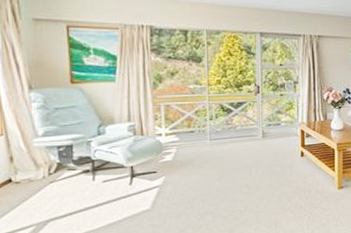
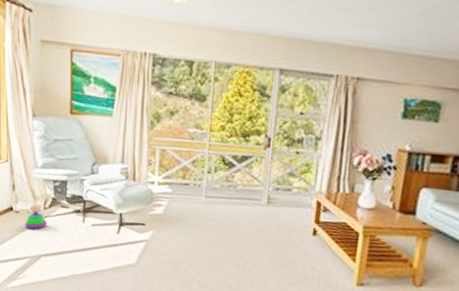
stacking toy: none [27,170,54,197] -> present [25,202,48,230]

